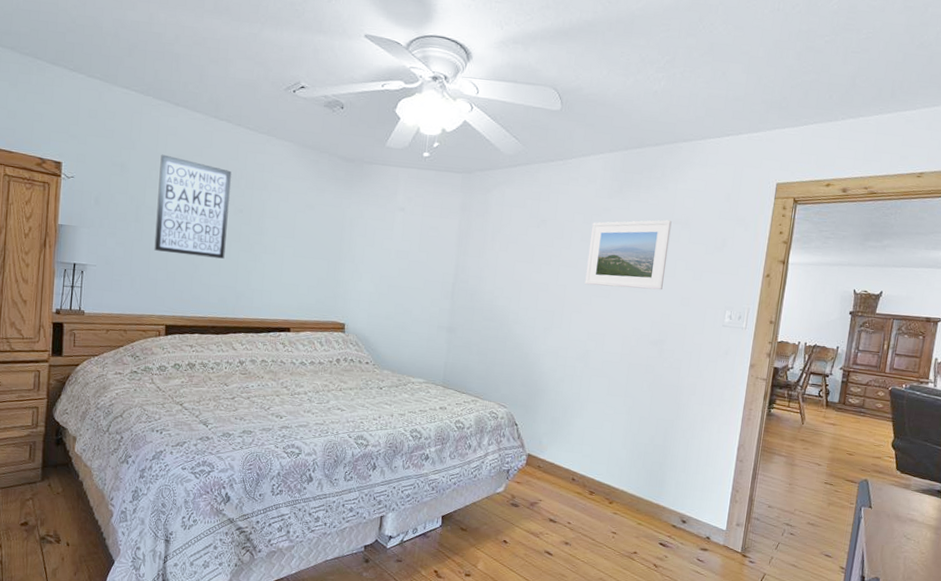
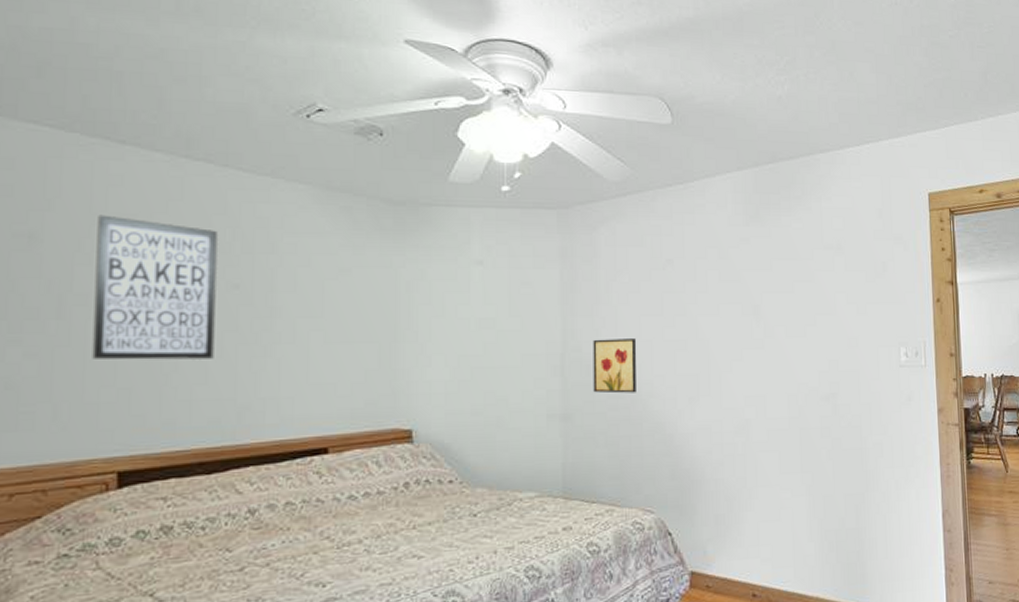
wall art: none [473,275,510,319] -> present [593,338,637,394]
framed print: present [585,220,672,290] -> none [729,246,825,336]

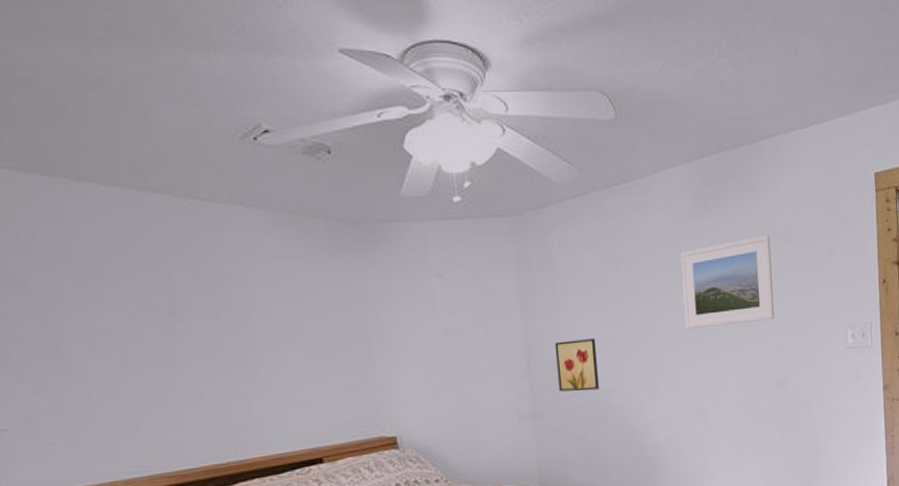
wall art: present [92,215,217,360] -> none [73,253,206,392]
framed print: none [729,246,825,336] -> present [680,235,774,330]

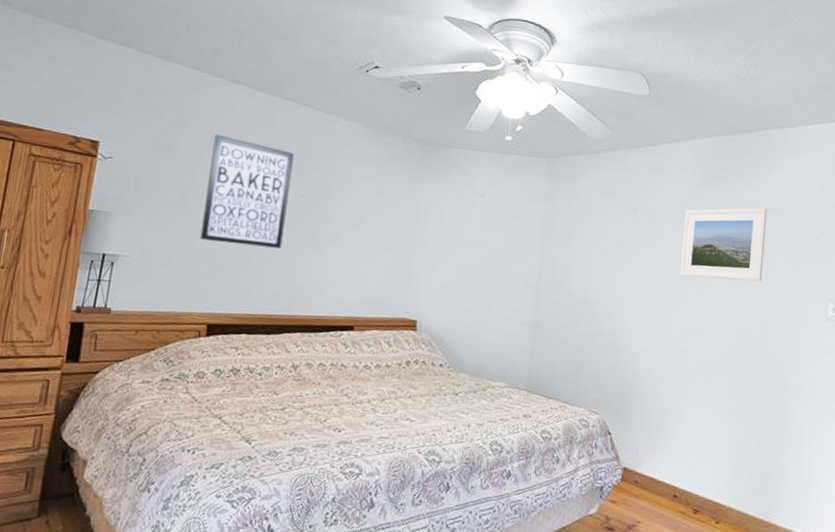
wall art: none [73,253,206,392] -> present [200,134,294,249]
wall art: present [554,338,599,392] -> none [560,266,600,314]

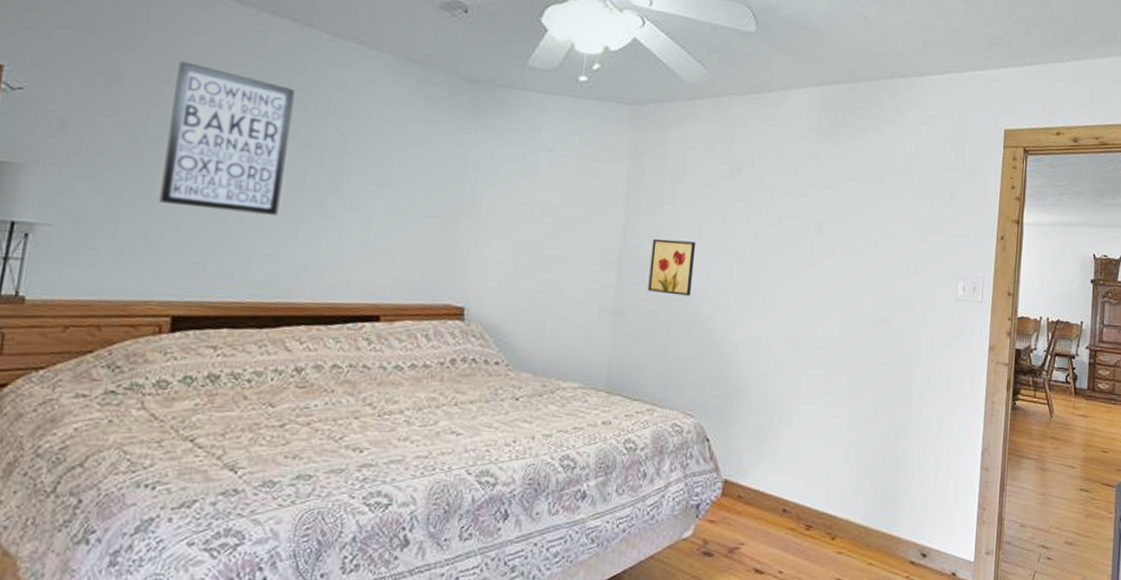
wall art: none [560,266,600,314] -> present [647,238,696,296]
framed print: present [680,207,767,282] -> none [791,169,892,257]

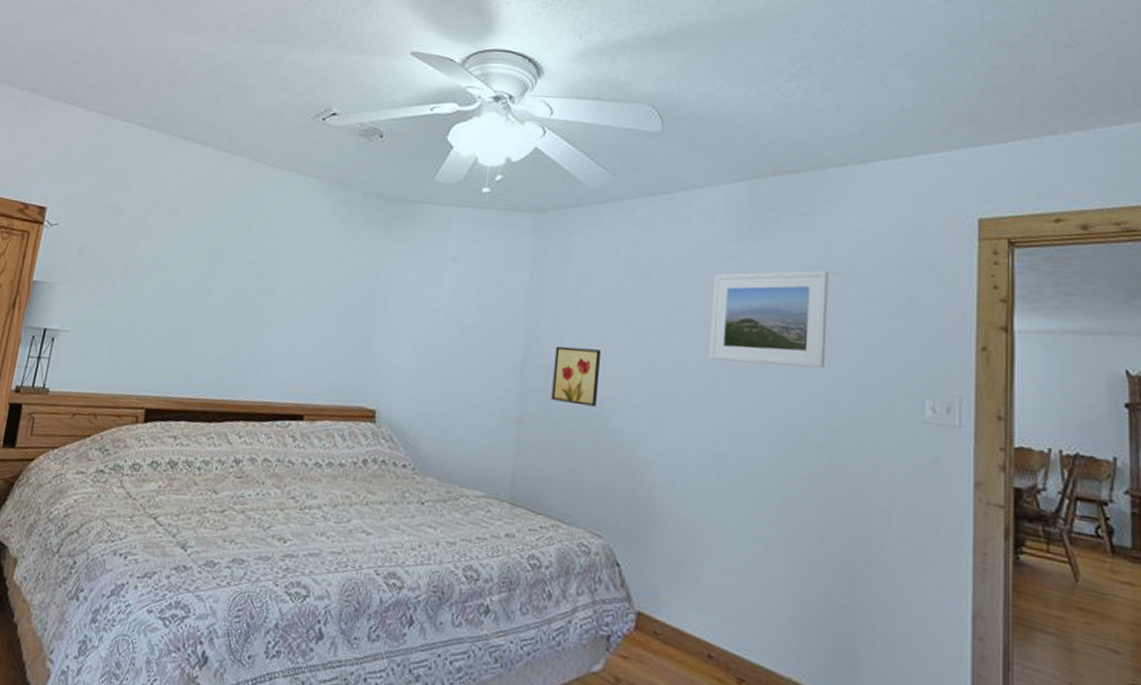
wall art: present [159,61,295,215] -> none [141,196,243,323]
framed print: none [791,169,892,257] -> present [708,270,829,369]

